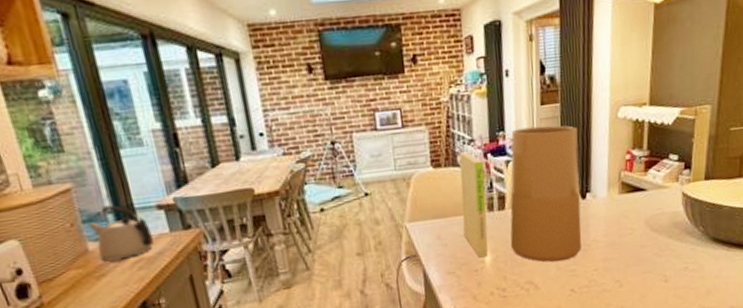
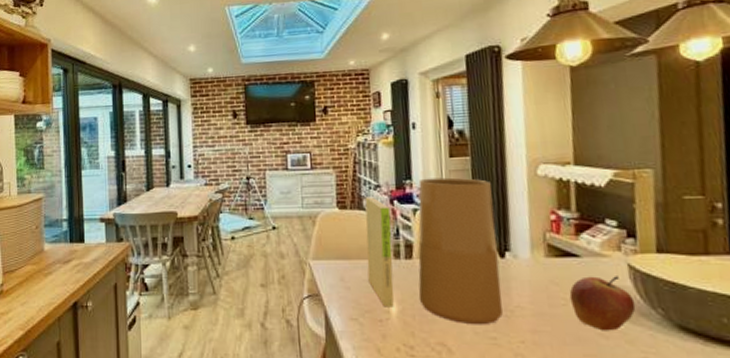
kettle: present [88,205,154,262] -> none [48,214,92,263]
fruit: none [635,203,684,251] -> present [569,276,636,331]

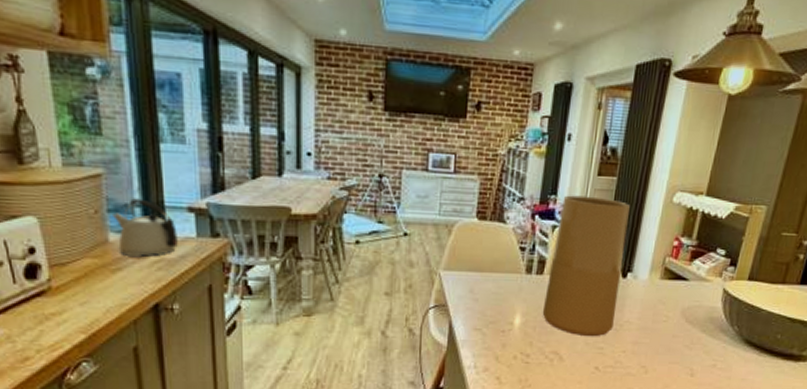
kettle: none [48,214,92,263] -> present [113,198,178,258]
book: present [365,197,394,307] -> none [497,209,530,319]
fruit: present [569,276,636,331] -> none [670,297,720,344]

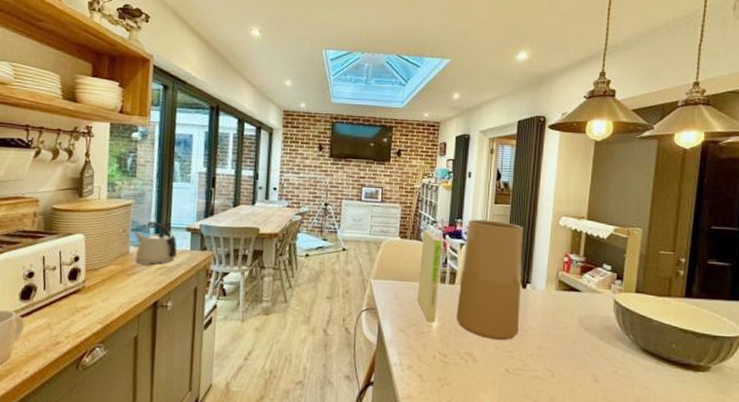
book: none [497,209,530,319] -> present [417,230,442,323]

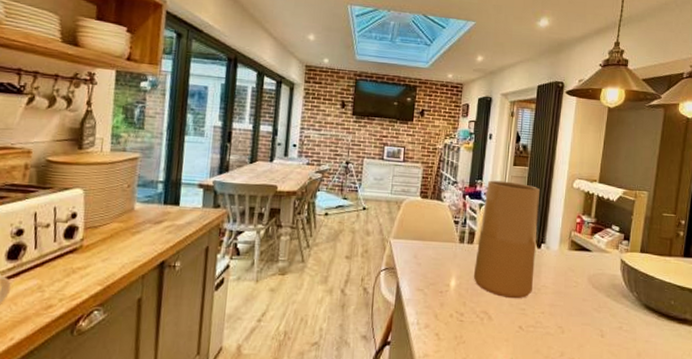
kettle: present [135,221,177,265] -> none [140,176,188,223]
book: present [417,230,442,323] -> none [436,190,462,282]

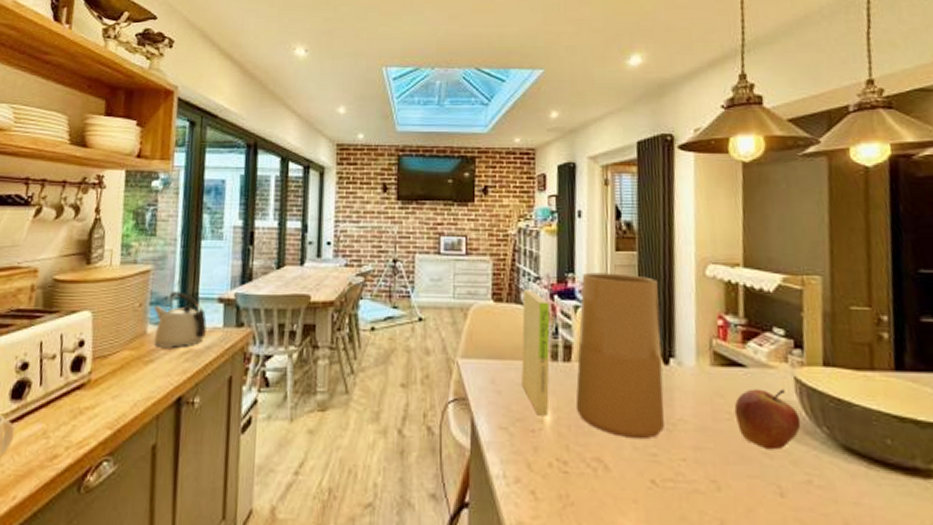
kettle: none [140,176,188,223] -> present [153,291,207,349]
book: none [436,190,462,282] -> present [521,289,550,416]
fruit: none [579,266,621,307] -> present [734,388,801,450]

